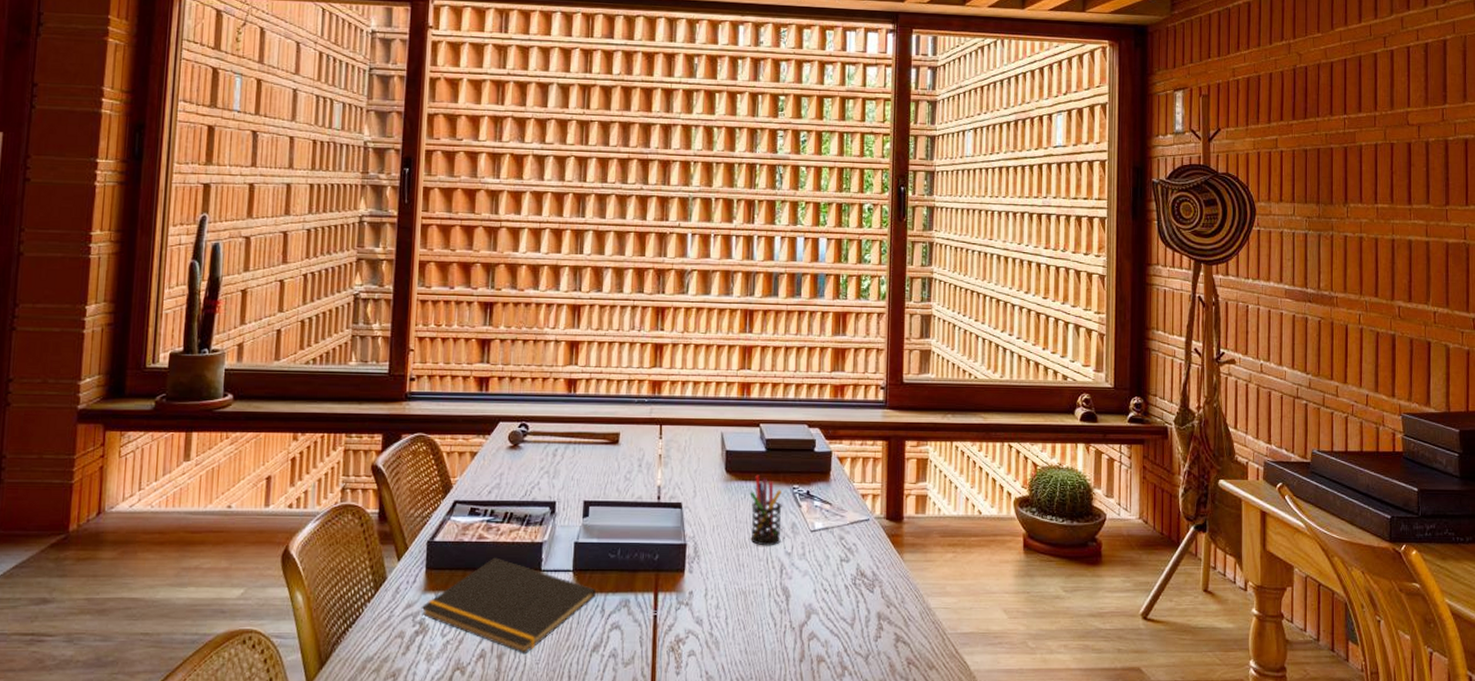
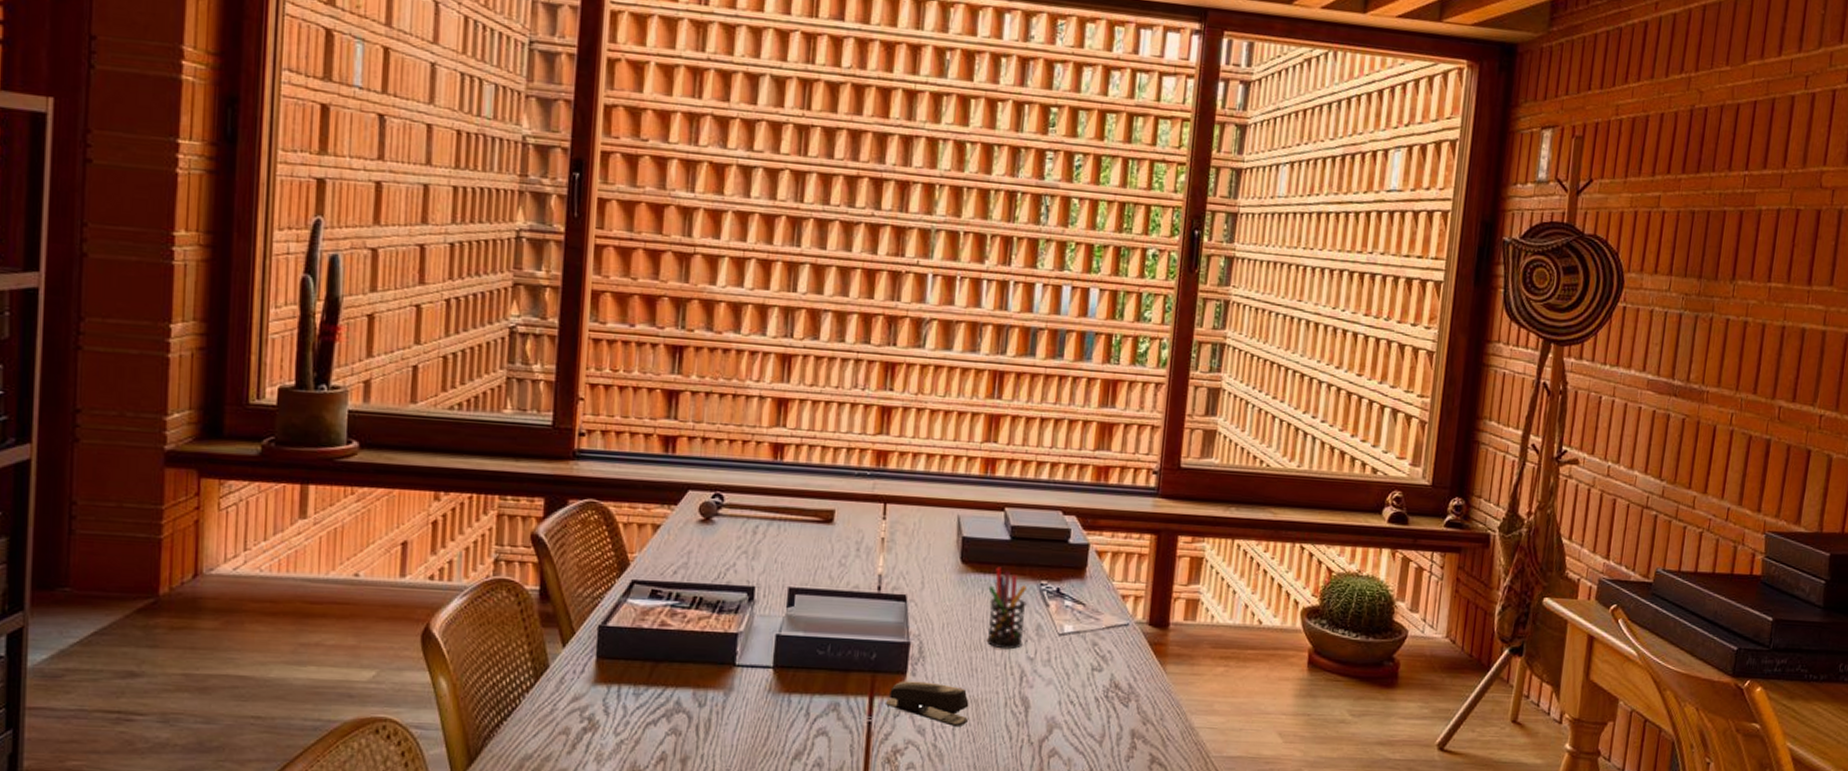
notepad: present [421,557,596,655] -> none [590,648,800,759]
stapler: none [668,577,739,616] -> present [886,681,969,726]

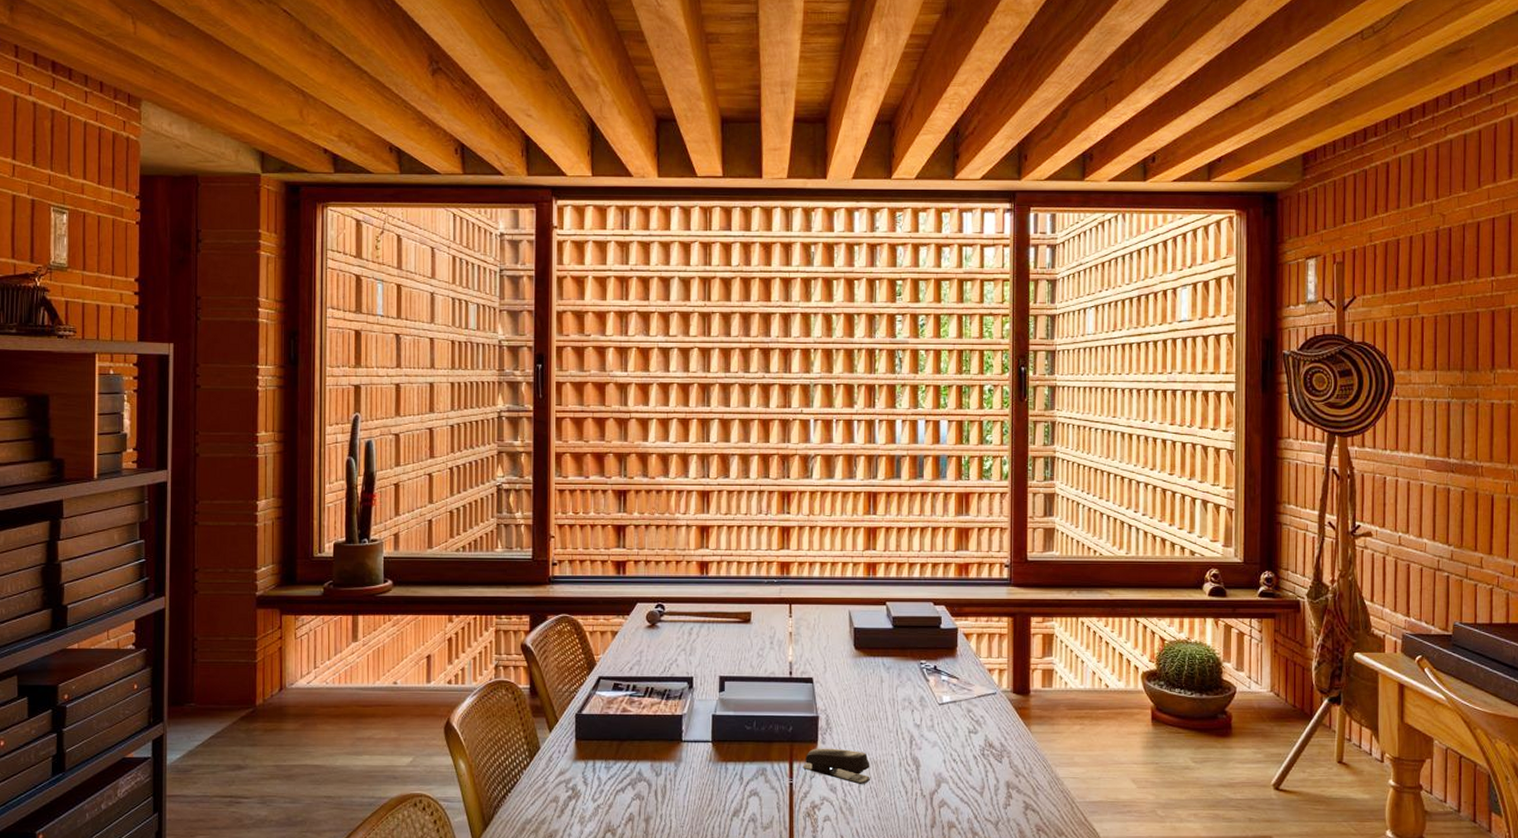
pen holder: present [986,567,1027,650] -> none [878,651,910,719]

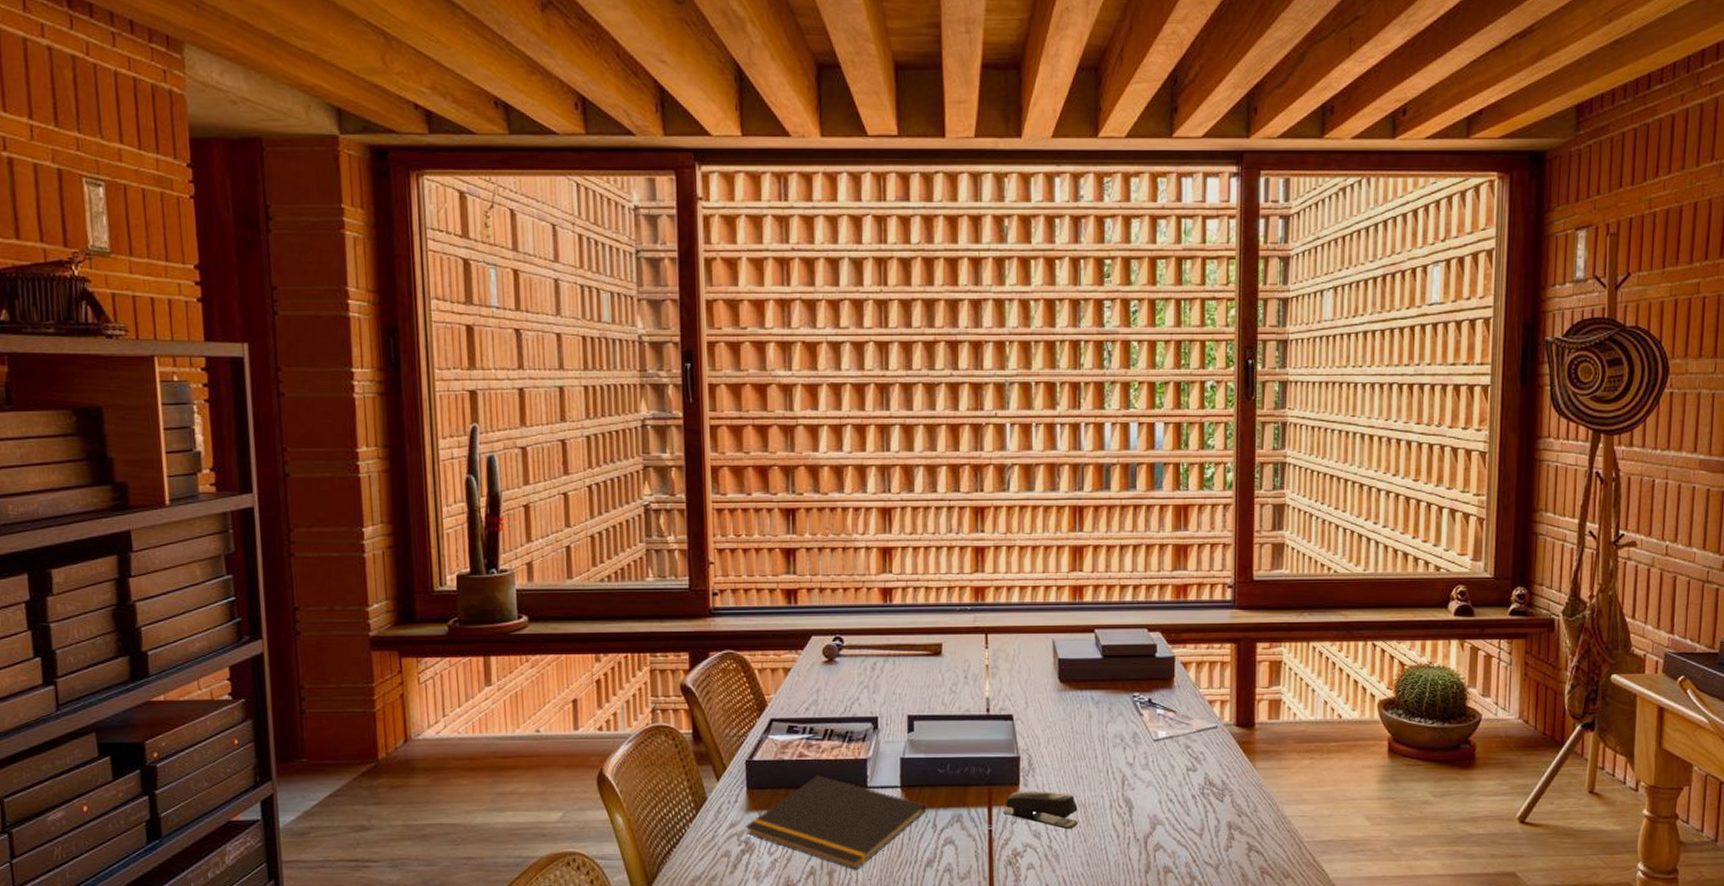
notepad: none [573,729,734,818] -> present [745,775,926,871]

